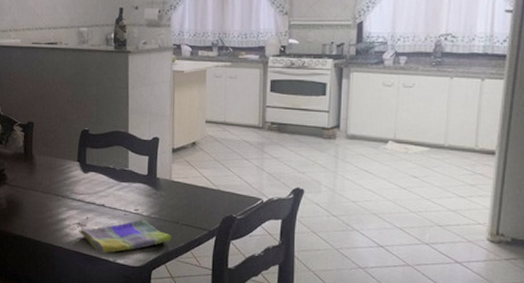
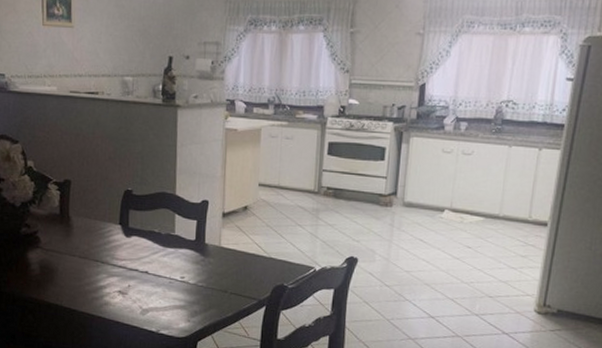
dish towel: present [78,220,172,254] -> none [119,288,220,324]

